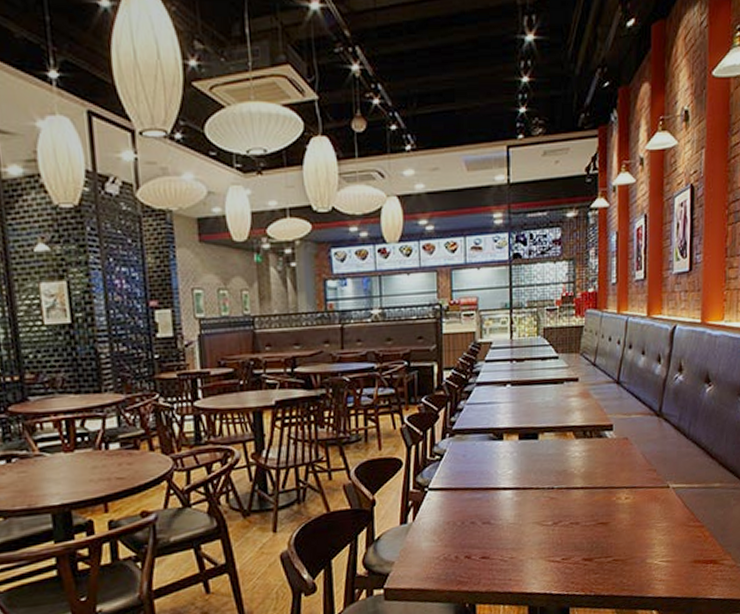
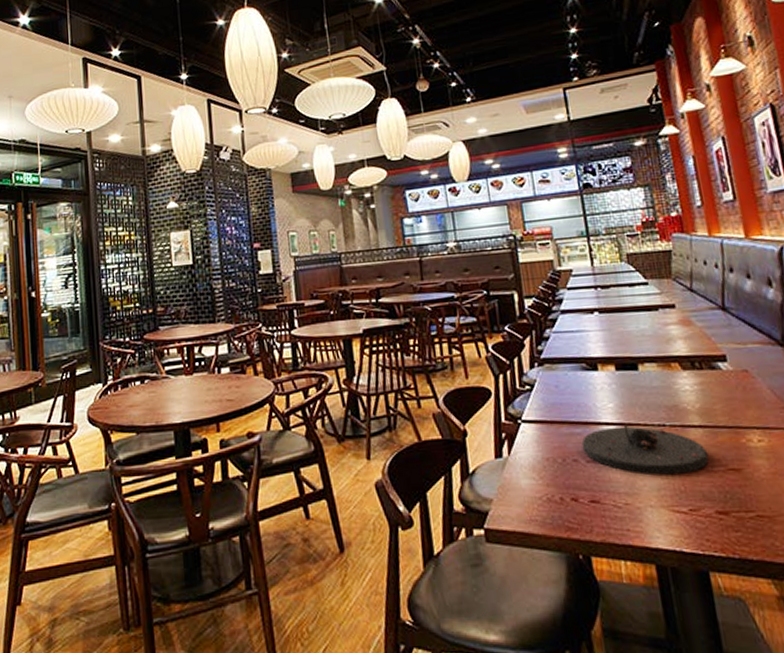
plate: none [480,488,585,532] -> present [581,424,709,475]

